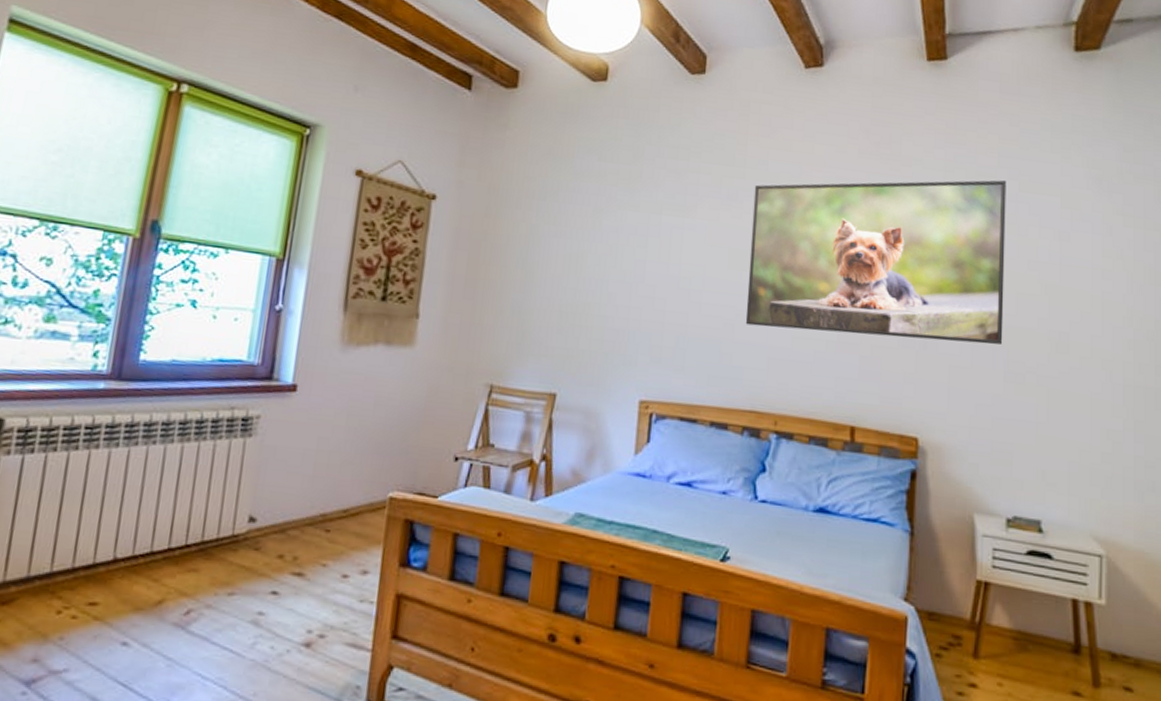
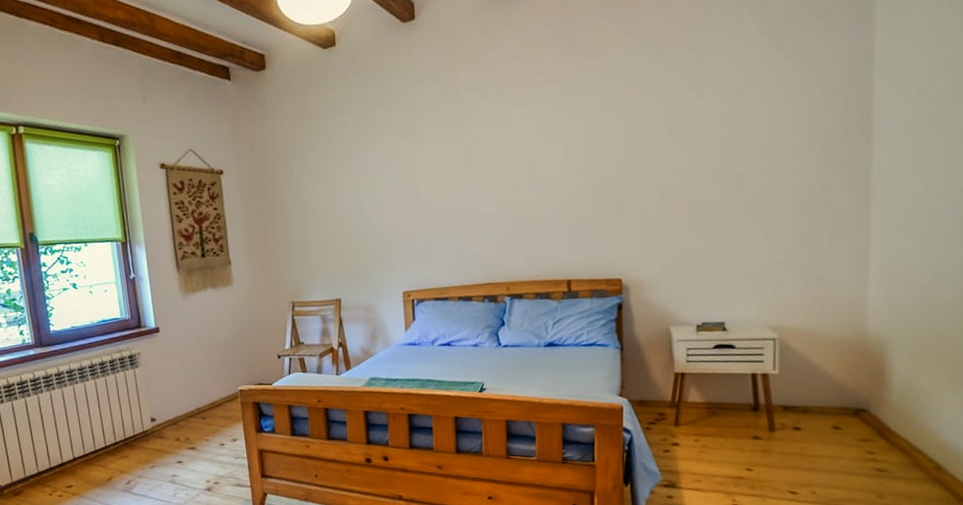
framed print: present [745,180,1007,345] -> none [469,53,688,220]

